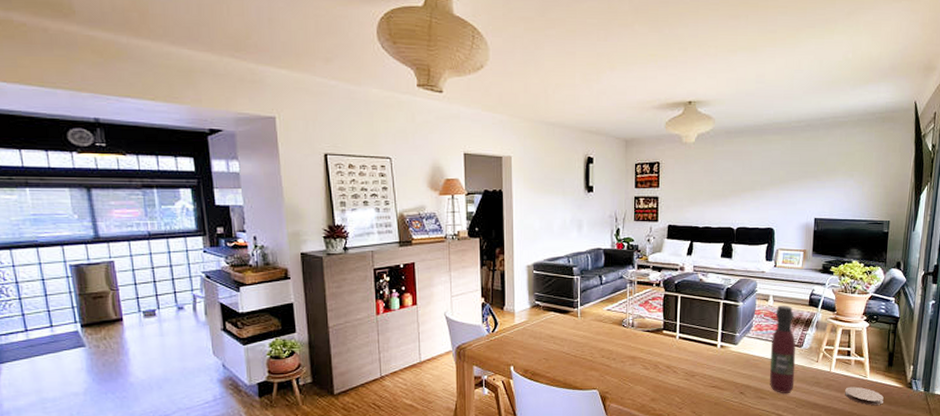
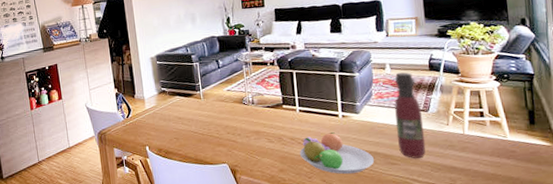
fruit bowl: none [673,362,745,407] -> present [299,131,374,175]
coaster: present [845,386,884,405] -> none [484,147,531,166]

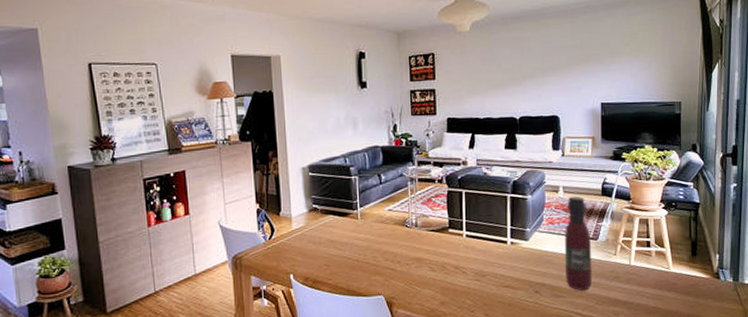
fruit bowl: present [299,131,374,175] -> none [463,260,540,308]

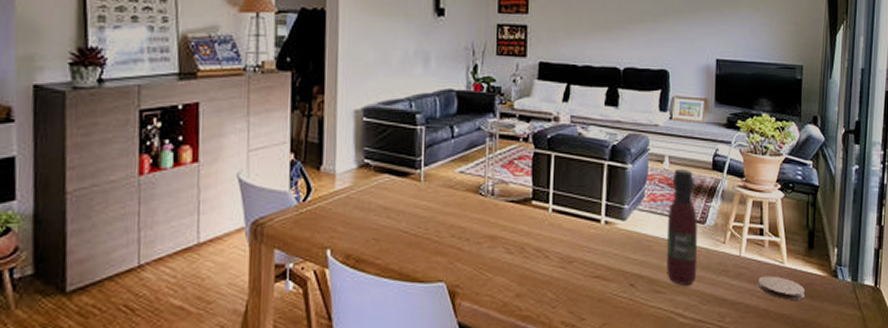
coaster: none [647,279,690,299] -> present [758,275,805,300]

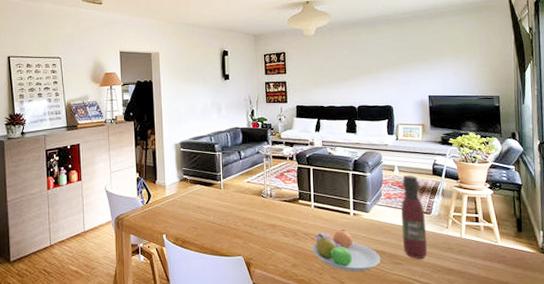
fruit bowl: none [544,243,635,304] -> present [312,229,380,272]
coaster: present [758,275,805,300] -> none [478,252,518,270]

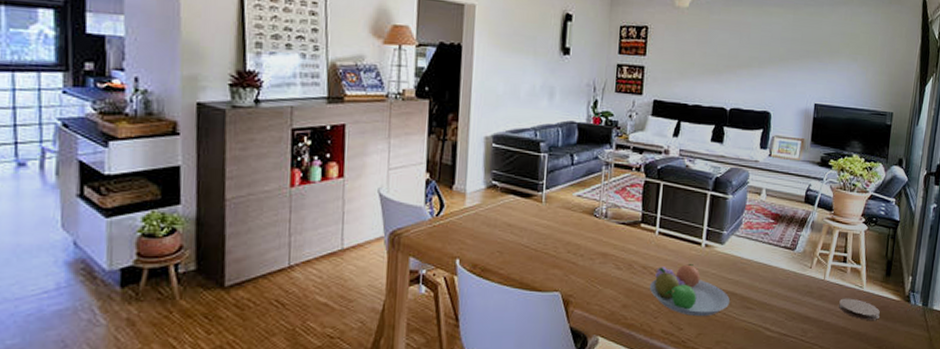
wine bottle: present [401,174,428,259] -> none [758,200,789,303]
coaster: none [478,252,518,270] -> present [839,298,880,320]

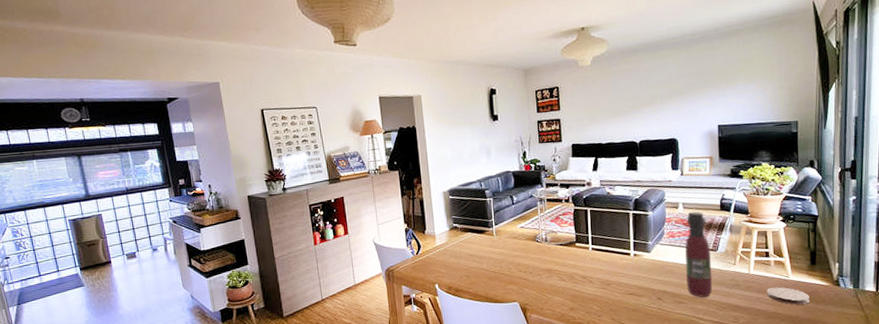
fruit bowl: present [649,263,730,317] -> none [590,270,662,313]
wine bottle: none [758,200,789,303] -> present [684,211,713,297]

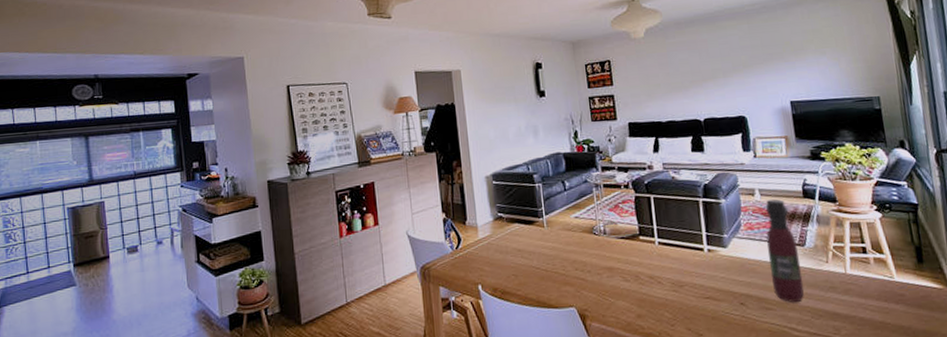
coaster: present [767,287,809,305] -> none [869,290,922,312]

